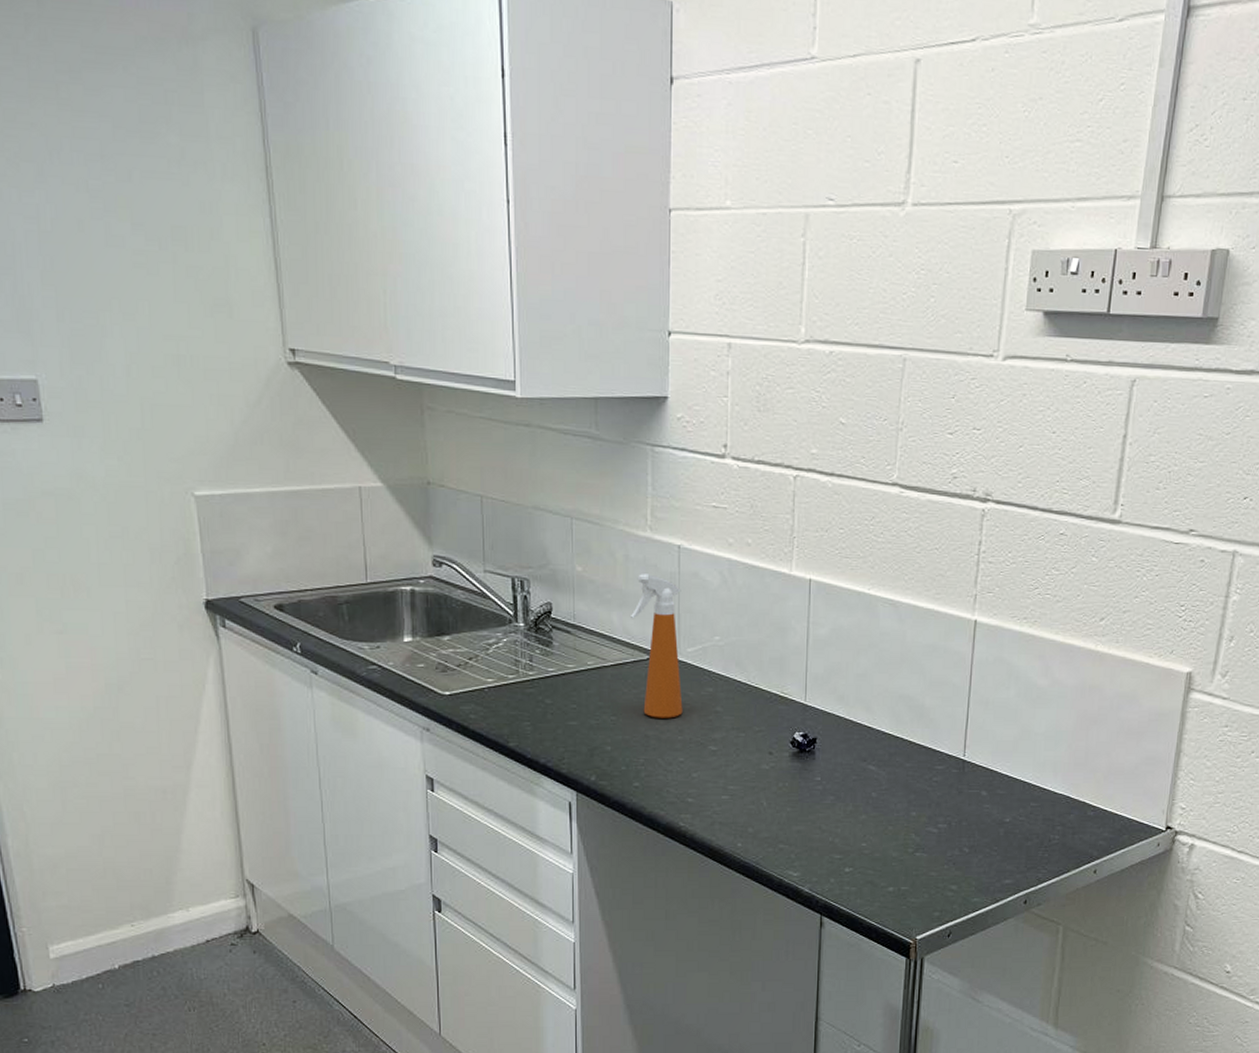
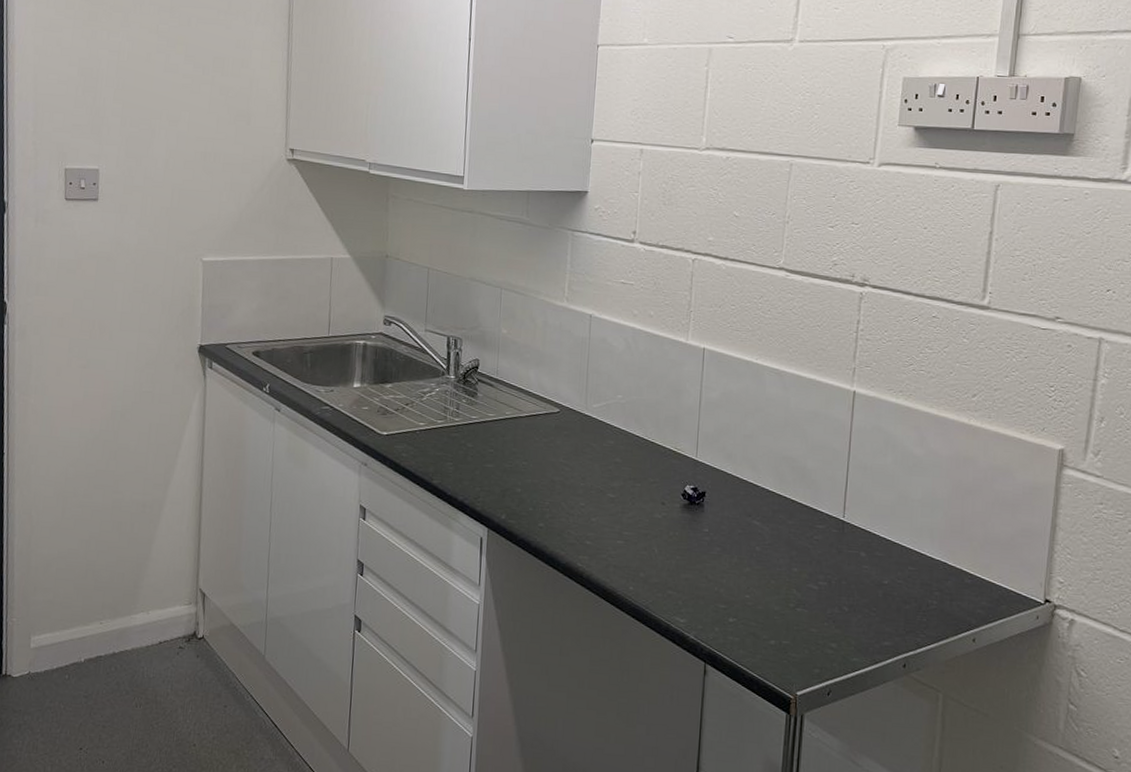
spray bottle: present [629,574,683,719] -> none [544,337,591,467]

